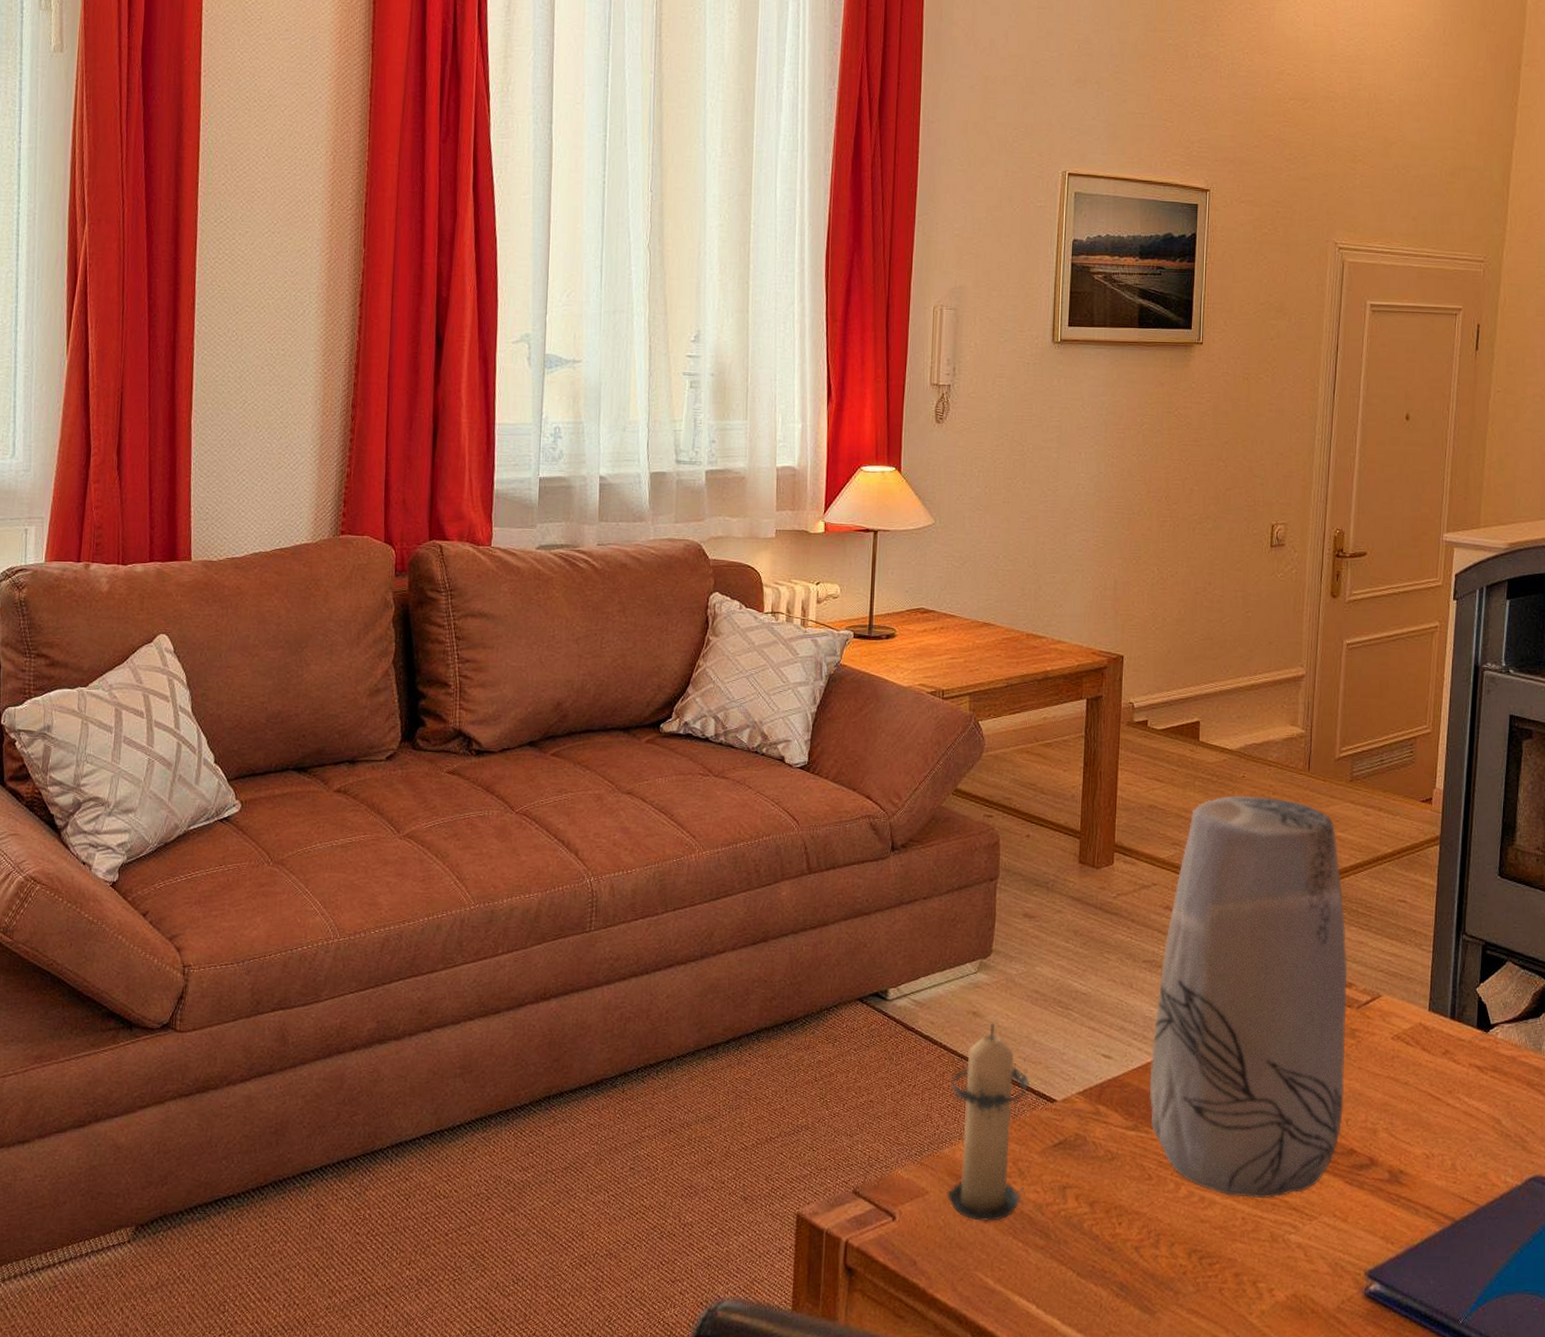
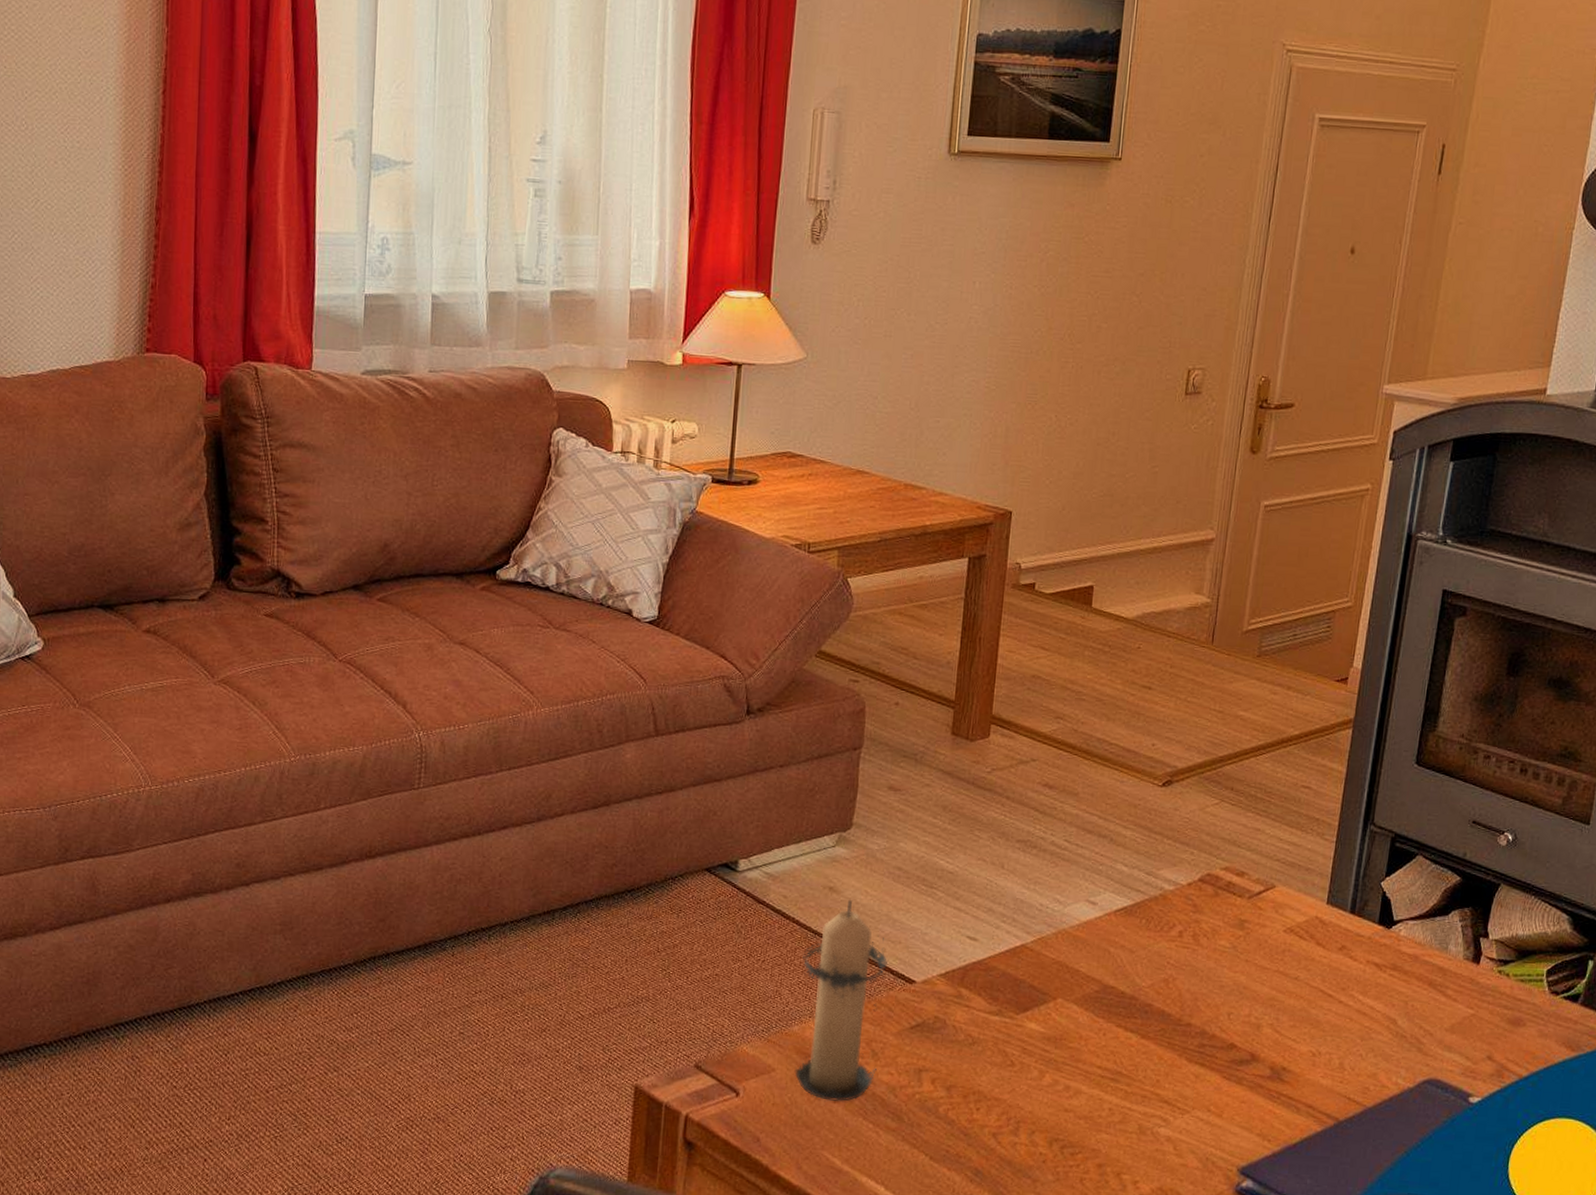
vase: present [1149,795,1348,1199] -> none [1016,667,1242,1091]

